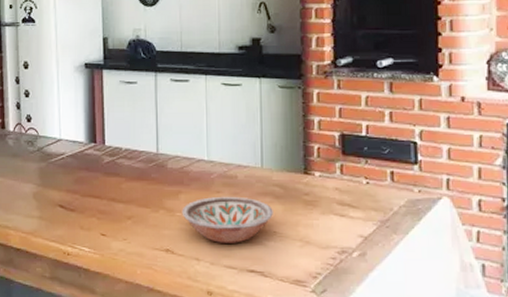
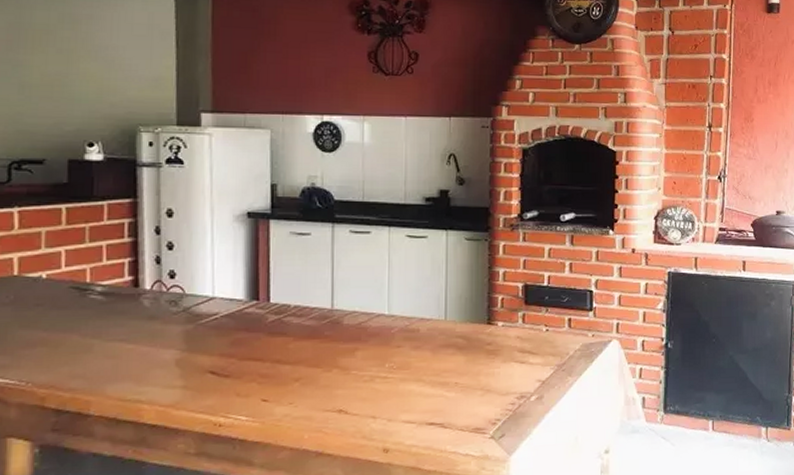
bowl: present [181,196,273,243] -> none [357,350,455,399]

